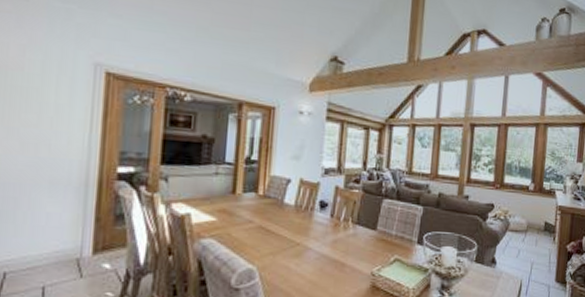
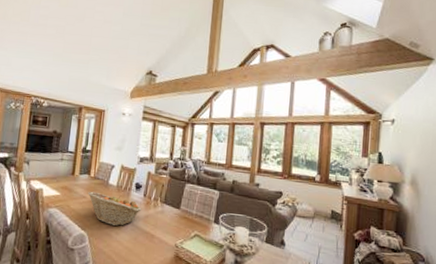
fruit basket: none [254,213,329,255] -> present [87,191,142,226]

